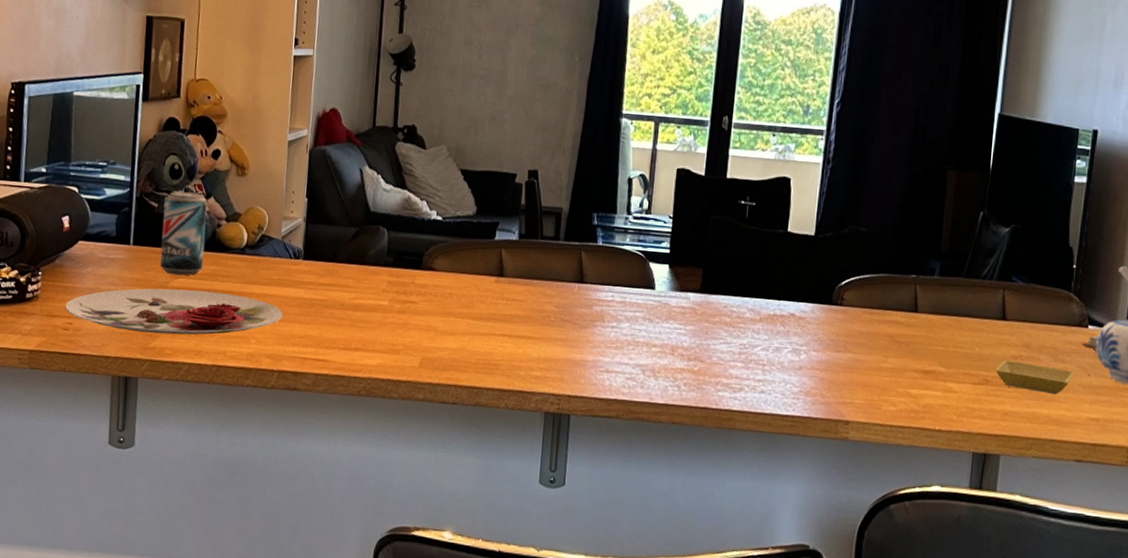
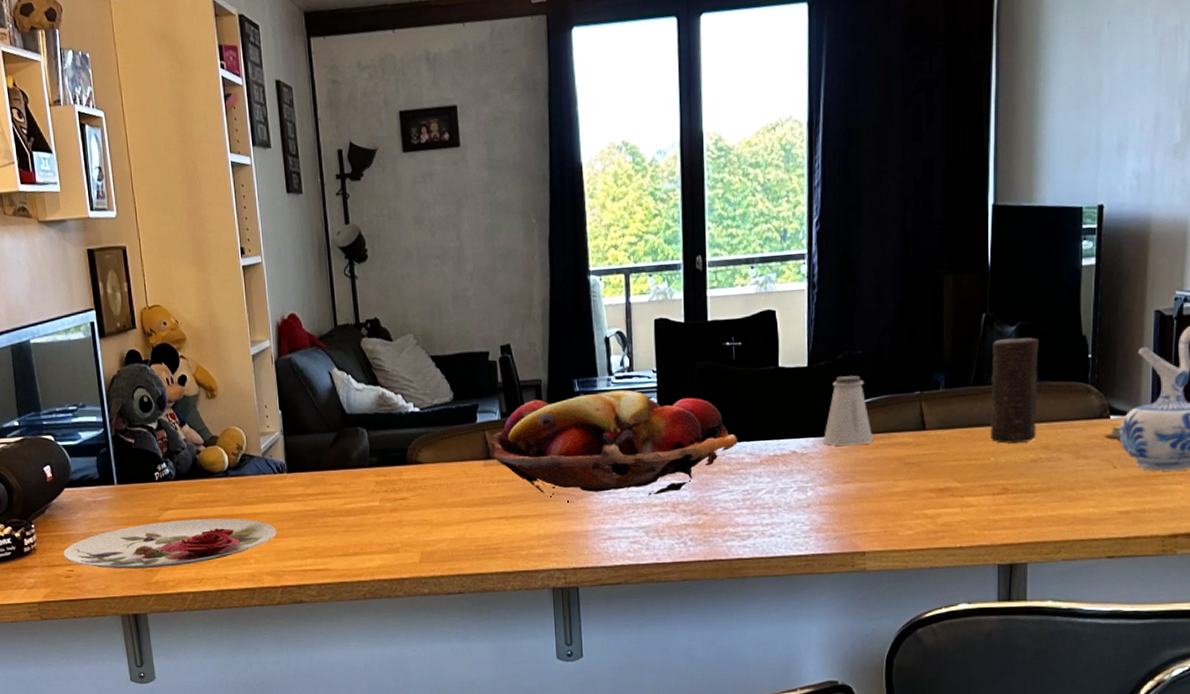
beer can: present [159,191,208,276] -> none [139,422,190,508]
fruit basket: none [504,226,741,336] -> present [490,390,738,503]
saltshaker: none [822,249,869,318] -> present [824,375,874,446]
candle: none [977,238,1029,339] -> present [990,337,1039,444]
saucer: present [995,360,1074,395] -> none [1014,464,1099,494]

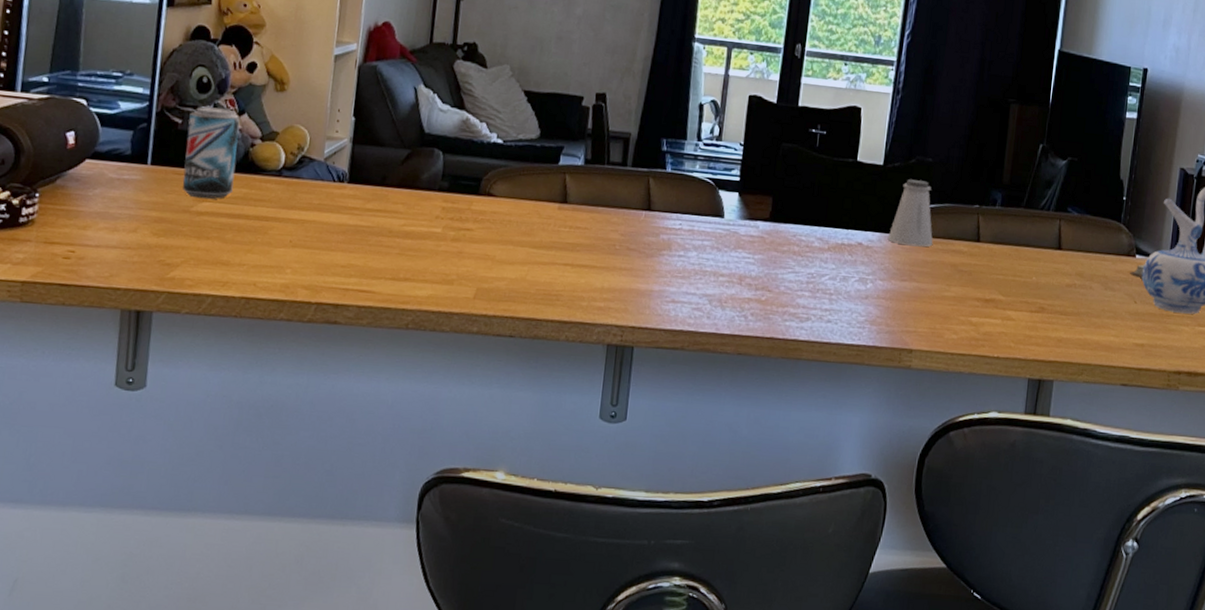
plate: present [63,518,277,569] -> none [67,212,324,265]
beer can: none [139,422,190,508] -> present [182,107,240,199]
fruit basket: present [490,390,738,503] -> none [568,151,810,265]
candle: present [990,337,1039,444] -> none [1035,170,1084,268]

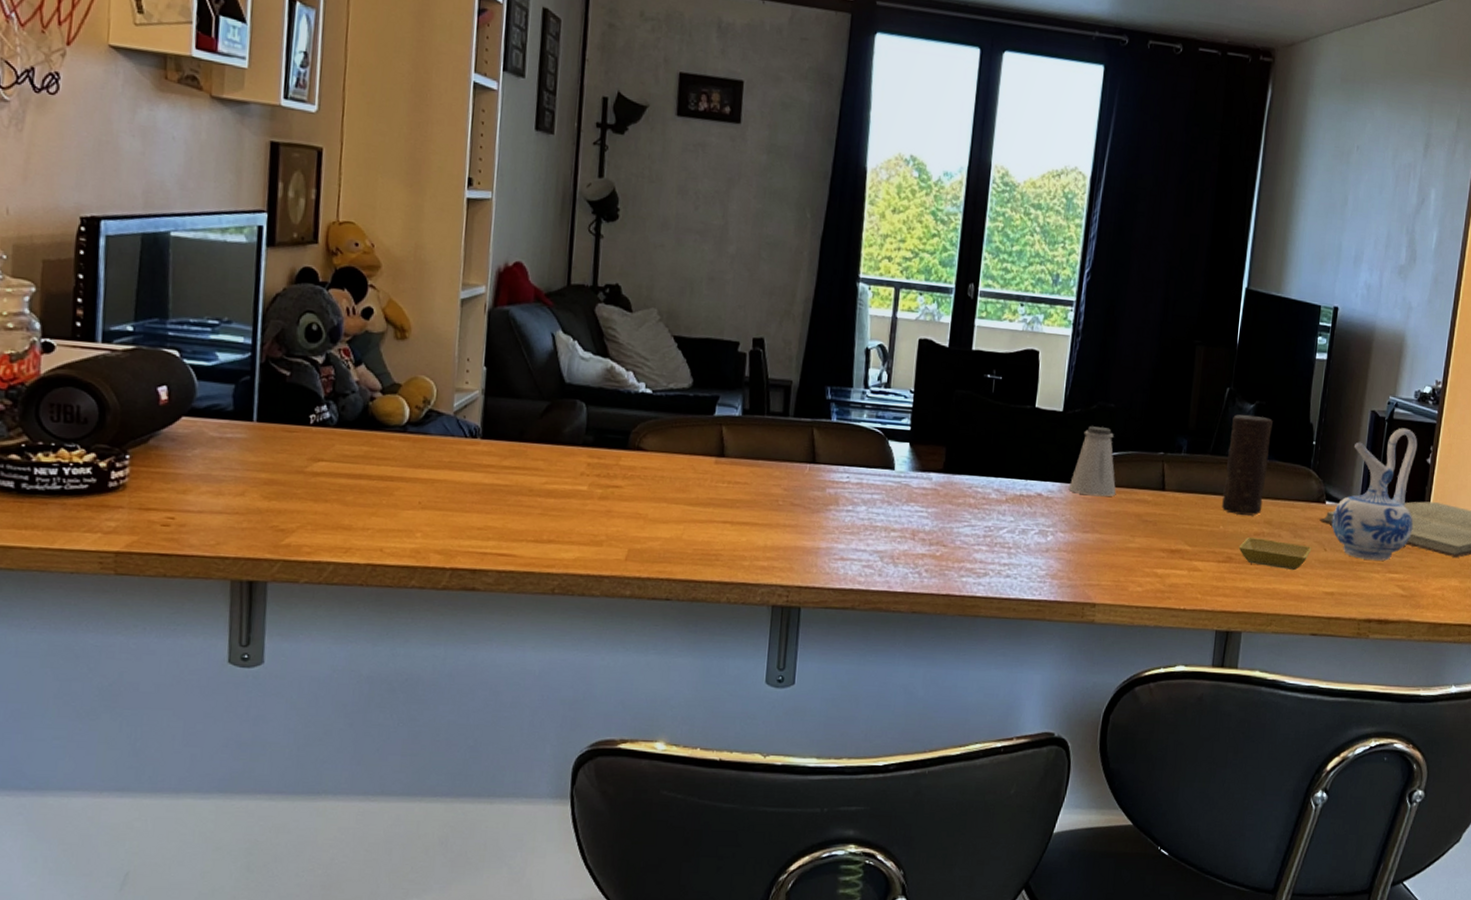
beer can: present [182,107,240,199] -> none [293,357,357,459]
candle: none [1035,170,1084,268] -> present [1222,414,1273,516]
saucer: none [1051,289,1122,322] -> present [1238,537,1312,571]

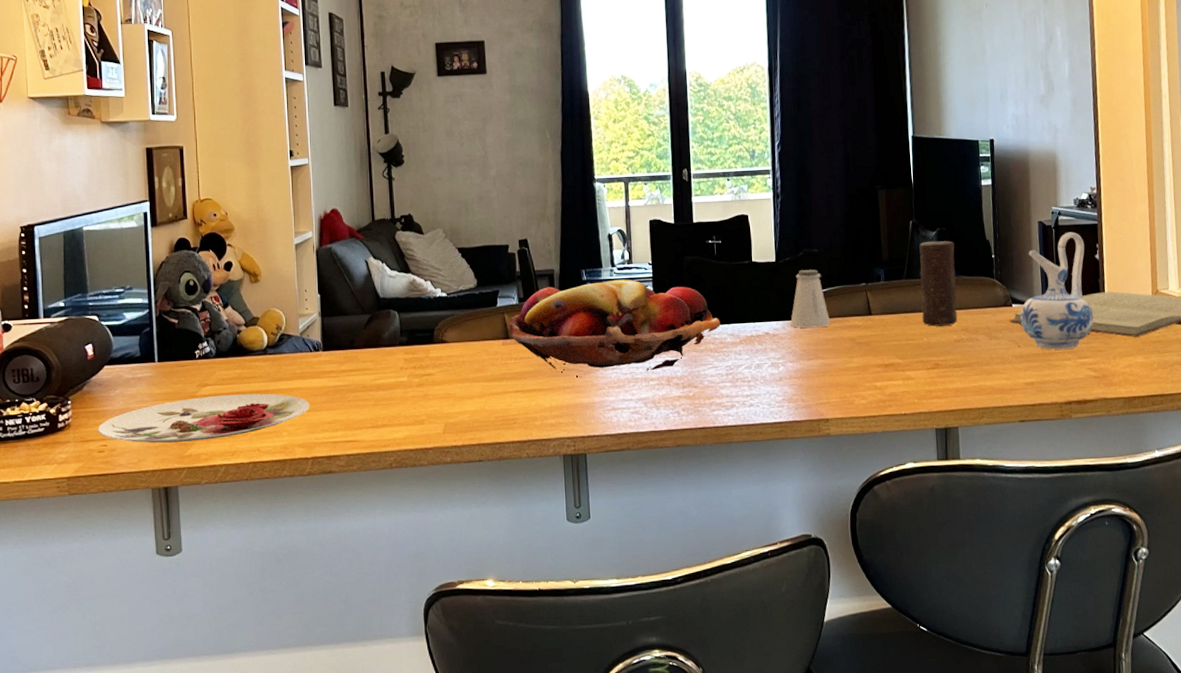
plate: none [164,474,457,529] -> present [98,393,310,444]
fruit basket: none [725,401,986,520] -> present [509,279,721,378]
saucer: present [1238,537,1312,571] -> none [943,344,1007,368]

